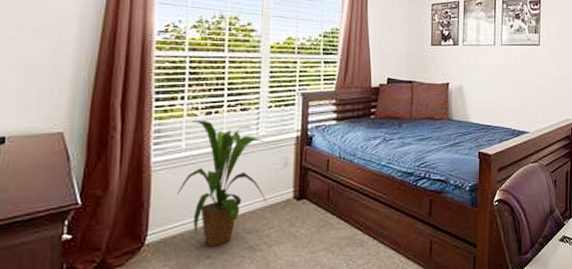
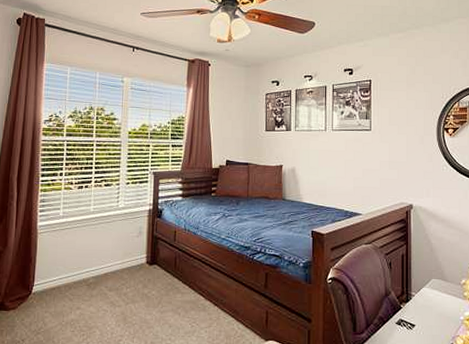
house plant: present [177,121,267,247] -> none [56,193,125,300]

